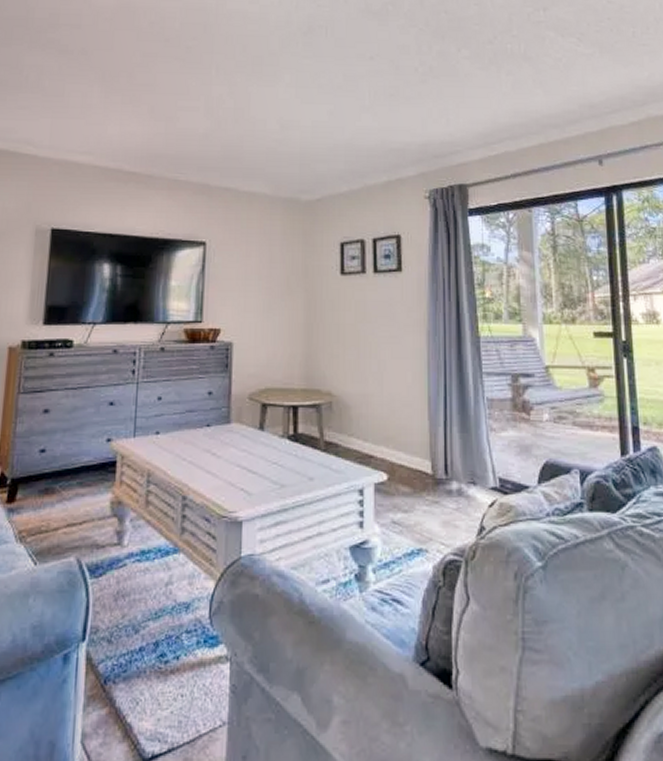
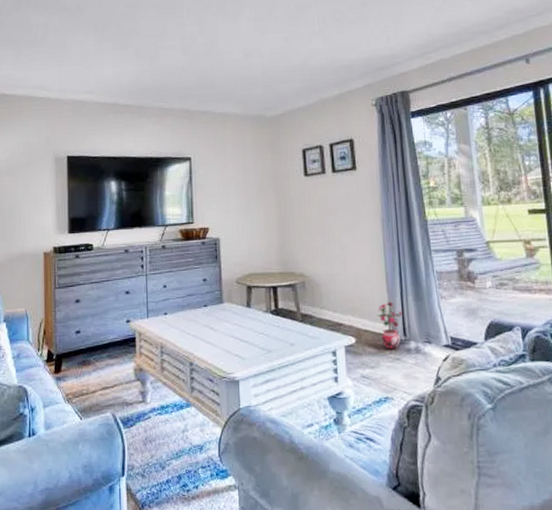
potted plant: none [415,431,446,491] -> present [377,301,403,350]

